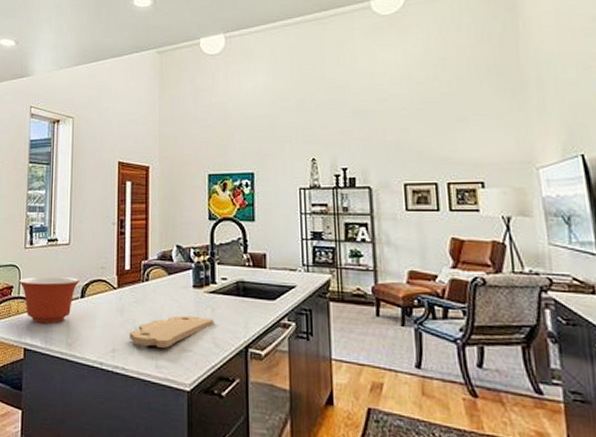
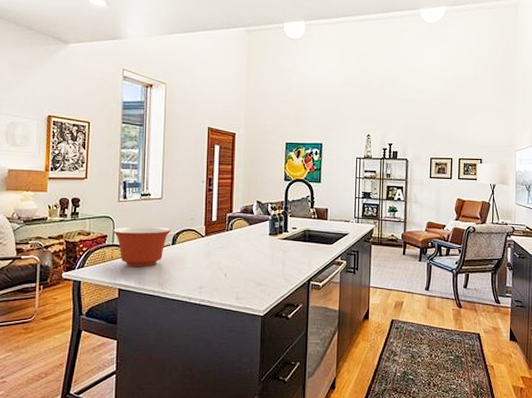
cutting board: present [129,315,214,348] -> none [214,257,285,283]

